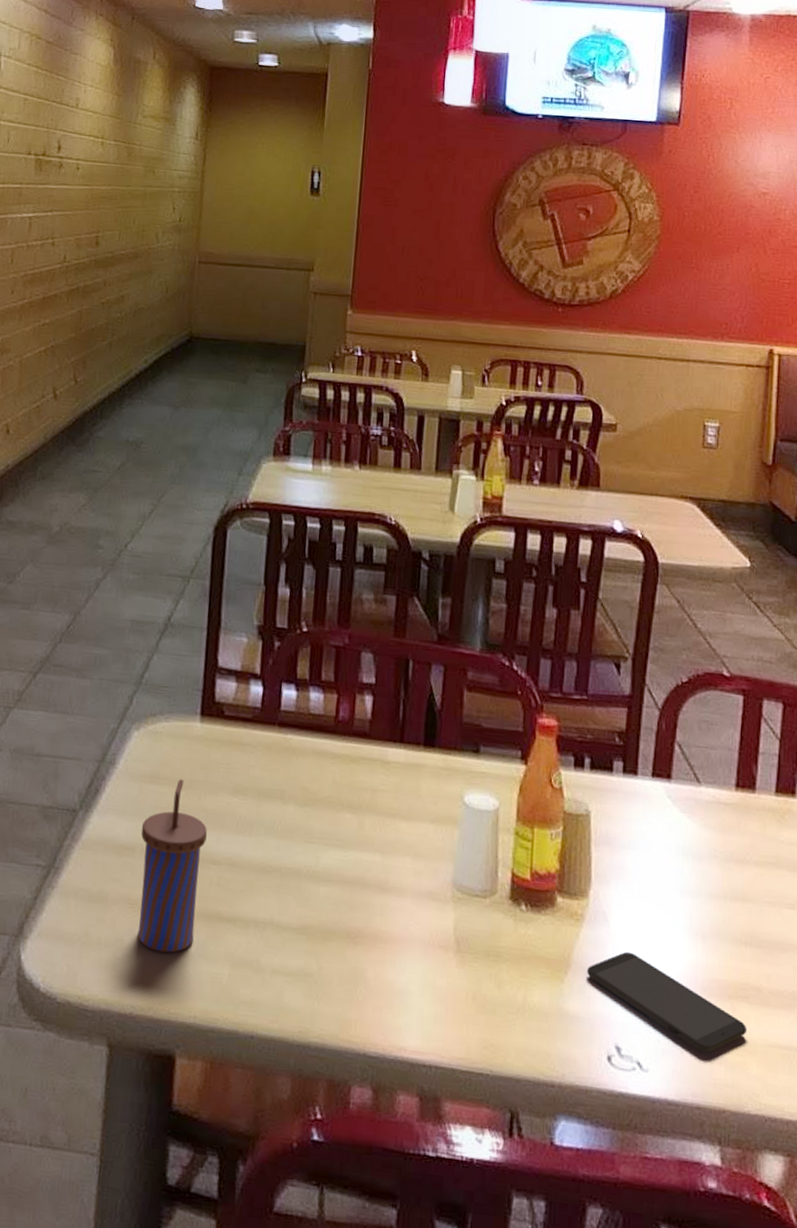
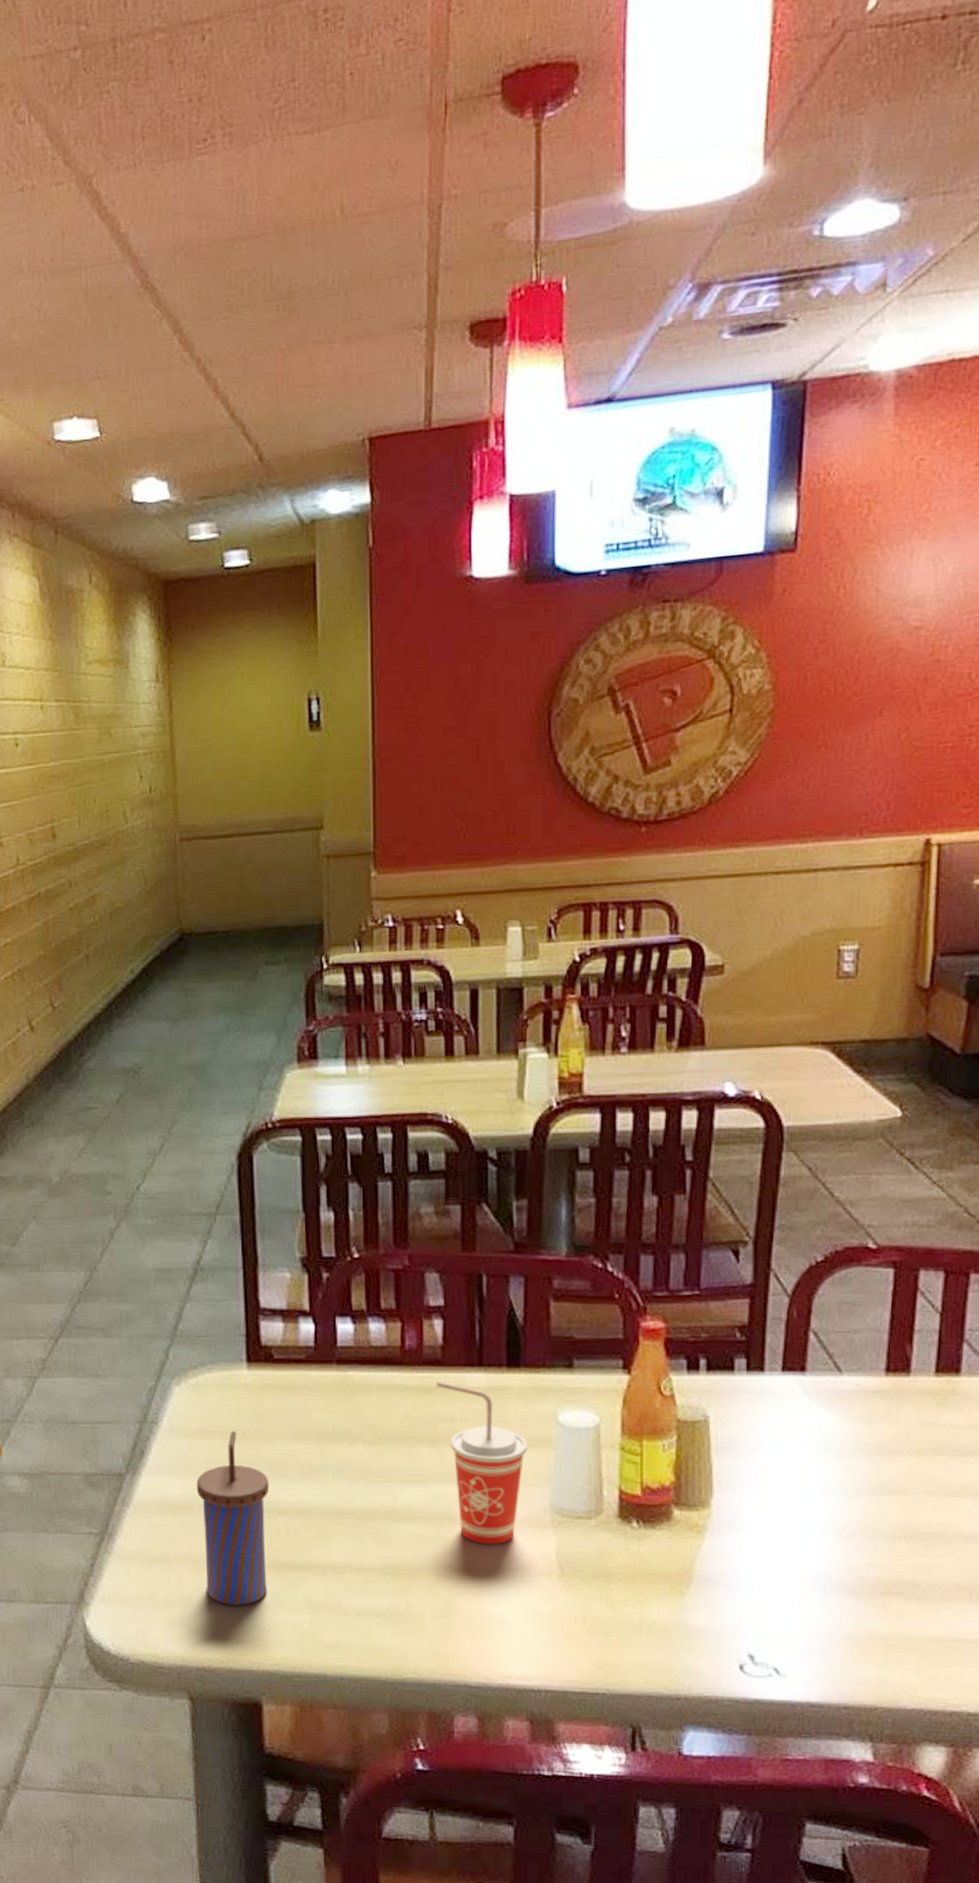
beverage cup: none [362,753,437,914] -> present [436,1382,528,1544]
mobile phone: present [587,951,748,1053] -> none [712,1558,903,1652]

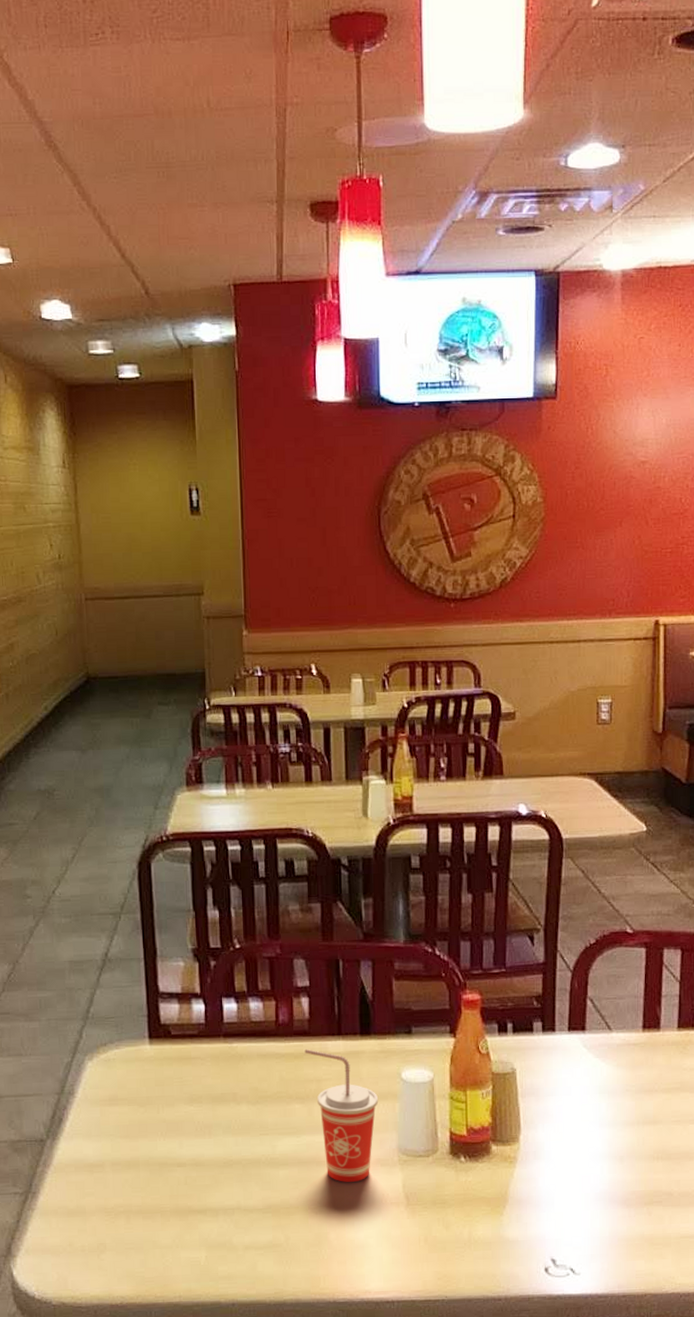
beverage cup: present [196,1431,269,1605] -> none [107,1098,170,1248]

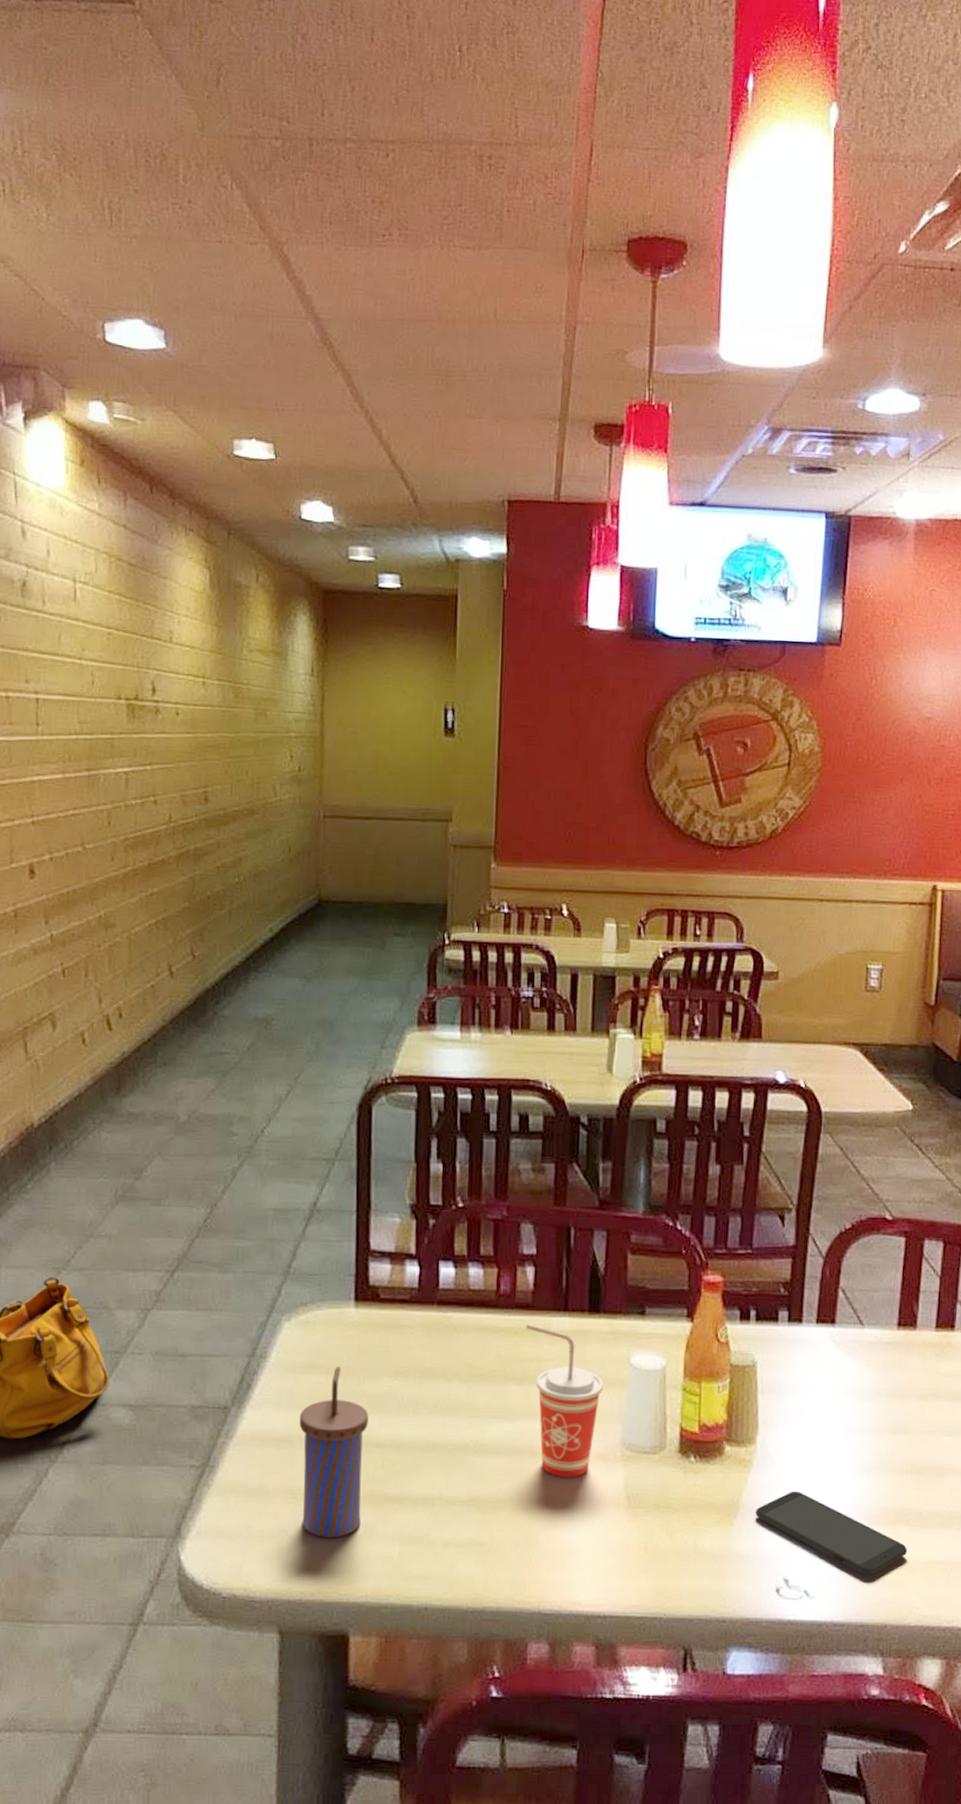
beverage cup: none [107,1098,170,1248] -> present [299,1366,368,1537]
mobile phone: none [522,1181,662,1252] -> present [755,1490,908,1575]

